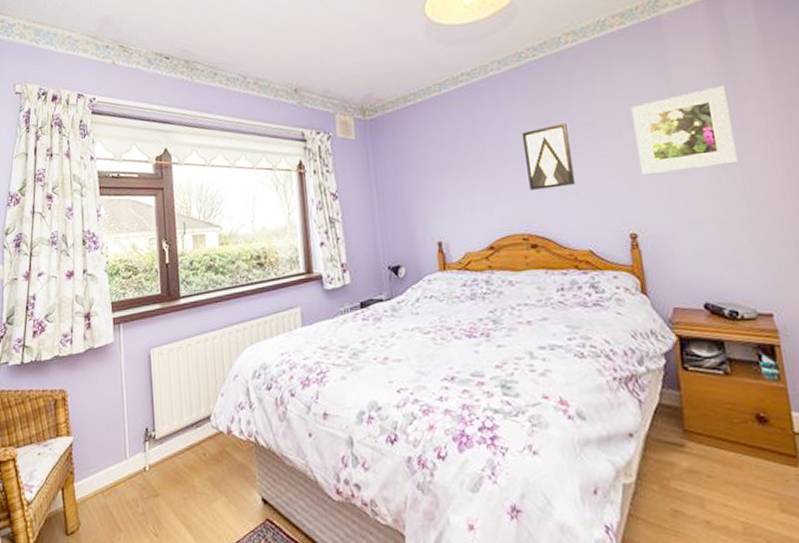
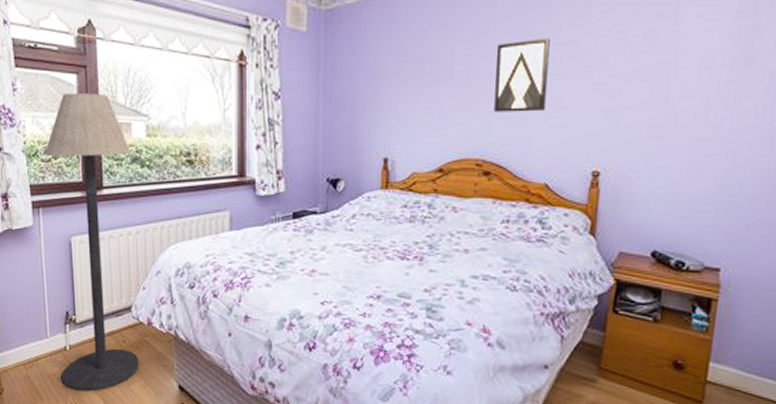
floor lamp: none [126,211,220,516] -> present [45,93,139,392]
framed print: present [631,85,737,175] -> none [621,12,743,108]

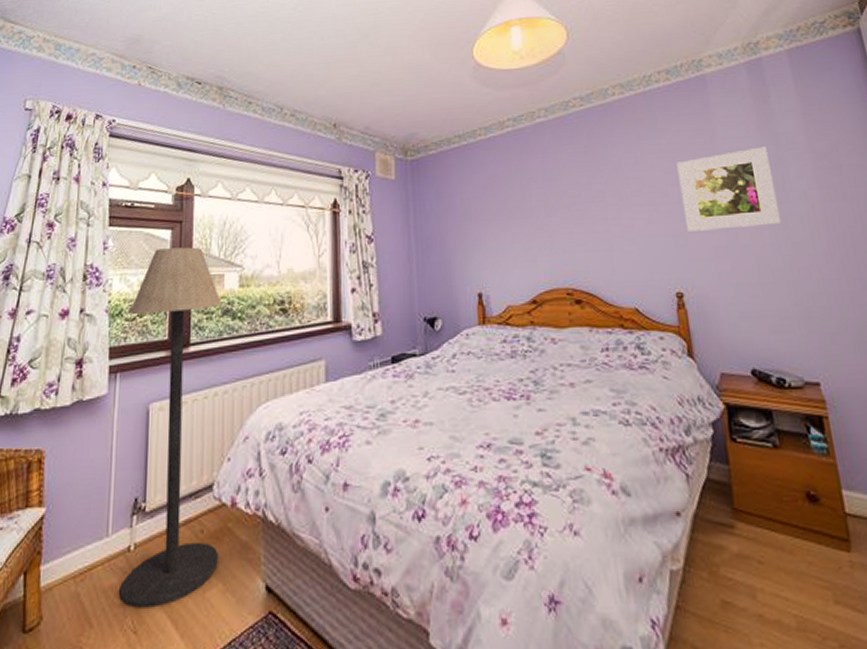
wall art: present [494,38,550,112] -> none [567,175,622,242]
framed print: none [621,12,743,108] -> present [676,146,780,232]

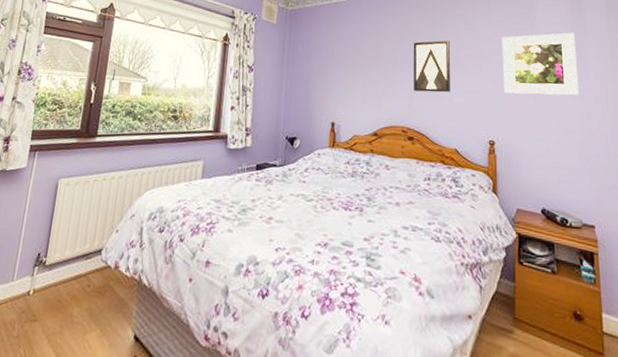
floor lamp: present [119,247,222,608] -> none [17,56,127,343]
wall art: none [567,175,622,242] -> present [413,40,451,93]

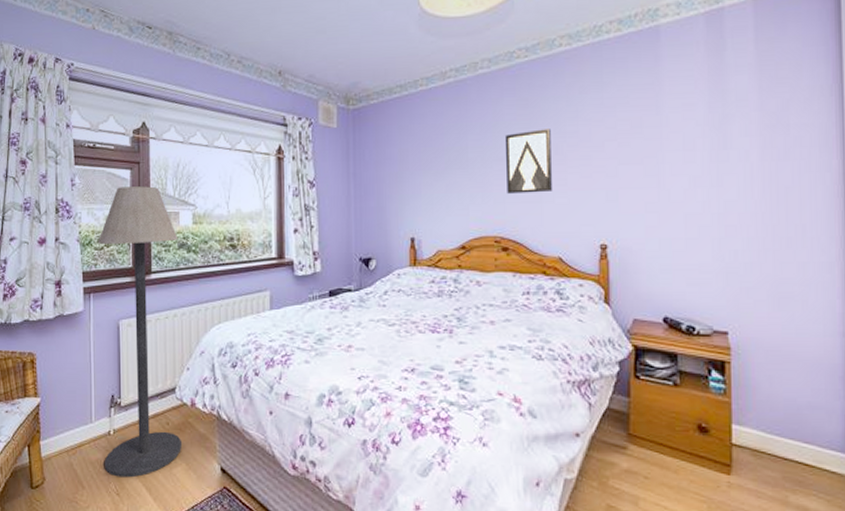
floor lamp: none [17,56,127,343] -> present [98,186,181,478]
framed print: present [501,32,579,96] -> none [617,103,715,187]

